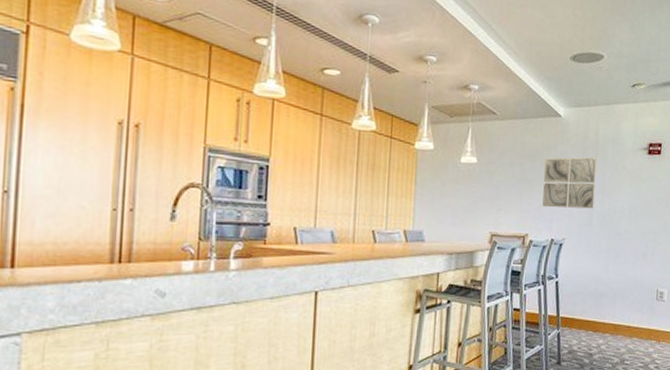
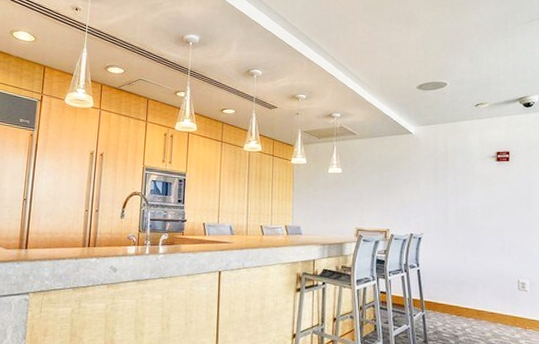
wall art: present [542,157,596,209] -> none [399,165,448,209]

